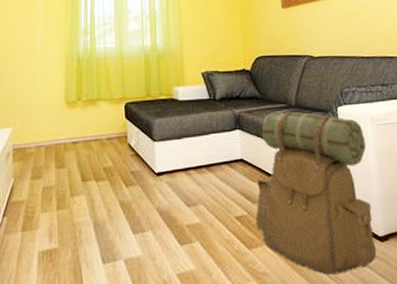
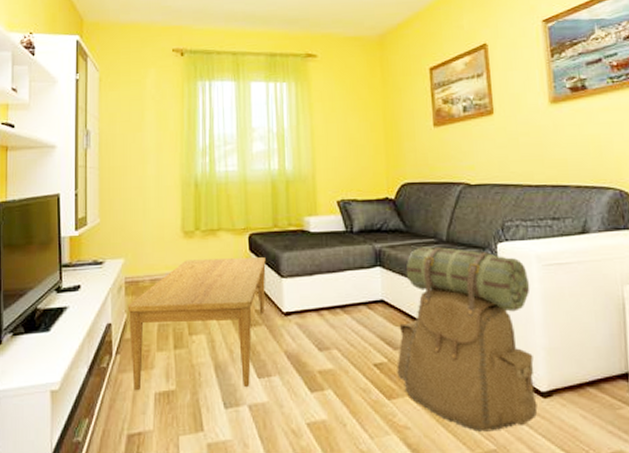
coffee table: none [14,124,140,251] -> present [127,257,266,391]

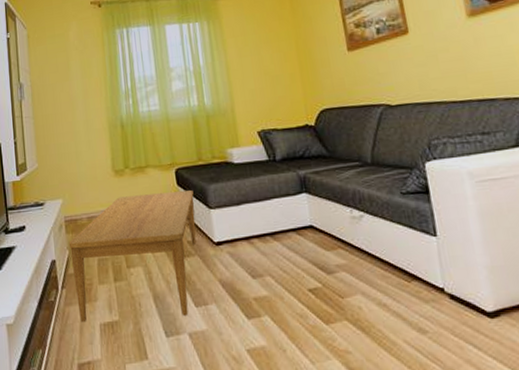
backpack: present [397,246,538,432] -> none [330,170,486,355]

